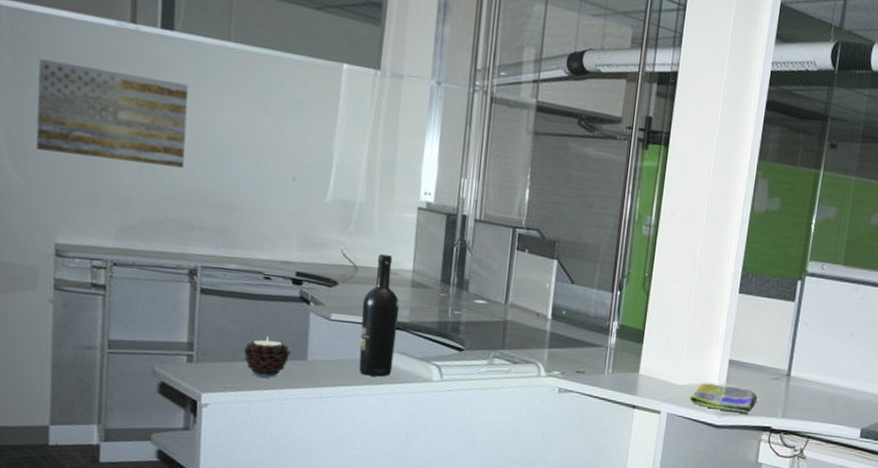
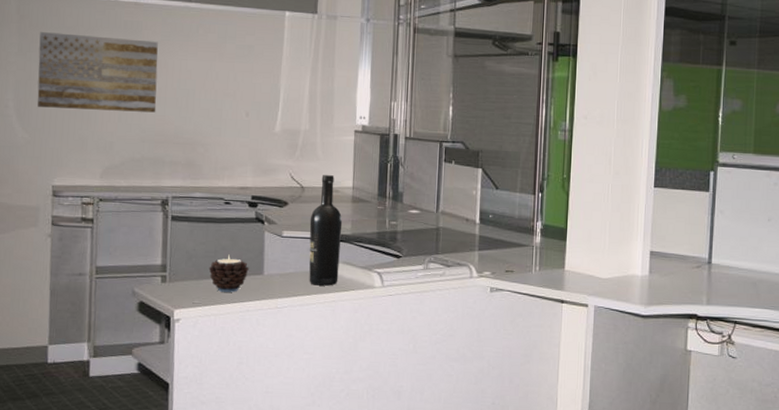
dish towel: present [689,383,758,414] -> none [615,275,681,303]

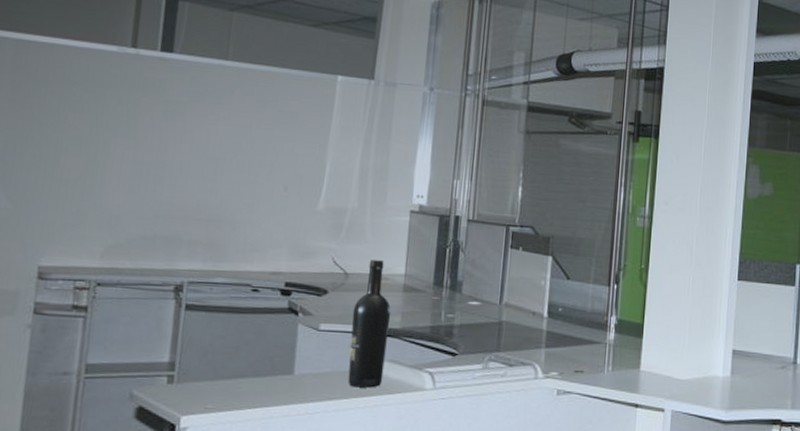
wall art: present [37,32,158,113] -> none [28,86,184,184]
candle: present [209,254,249,292] -> none [227,350,277,395]

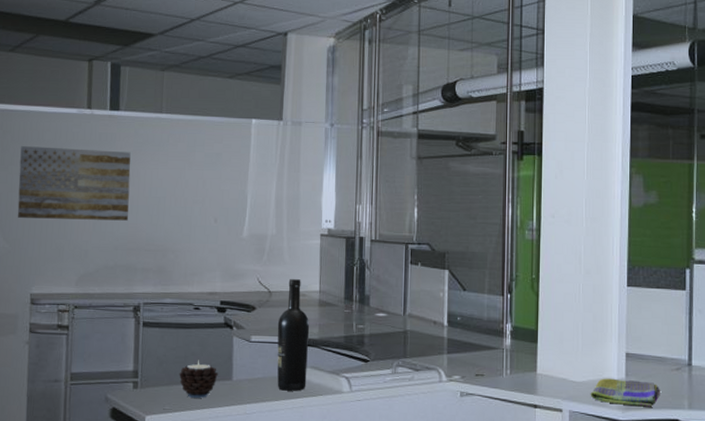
wall art: none [28,86,184,184] -> present [17,146,131,221]
candle: none [227,350,277,395] -> present [179,360,218,398]
dish towel: none [694,376,765,407] -> present [590,378,660,407]

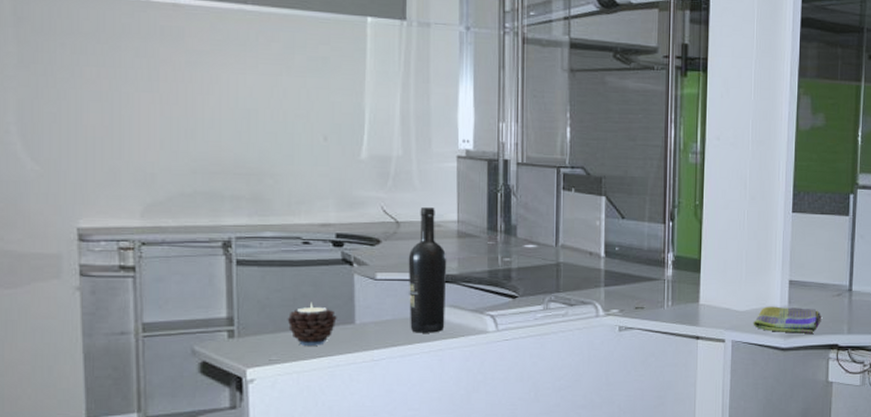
wall art: present [17,146,131,221] -> none [45,39,209,138]

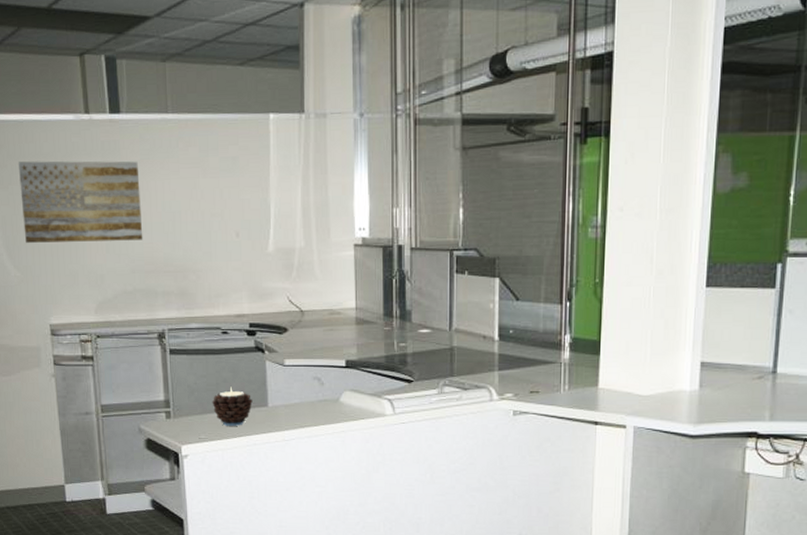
wall art: none [45,39,209,138] -> present [17,161,143,243]
wine bottle: present [408,206,447,333] -> none [312,295,347,416]
dish towel: present [753,306,821,333] -> none [658,390,738,420]

